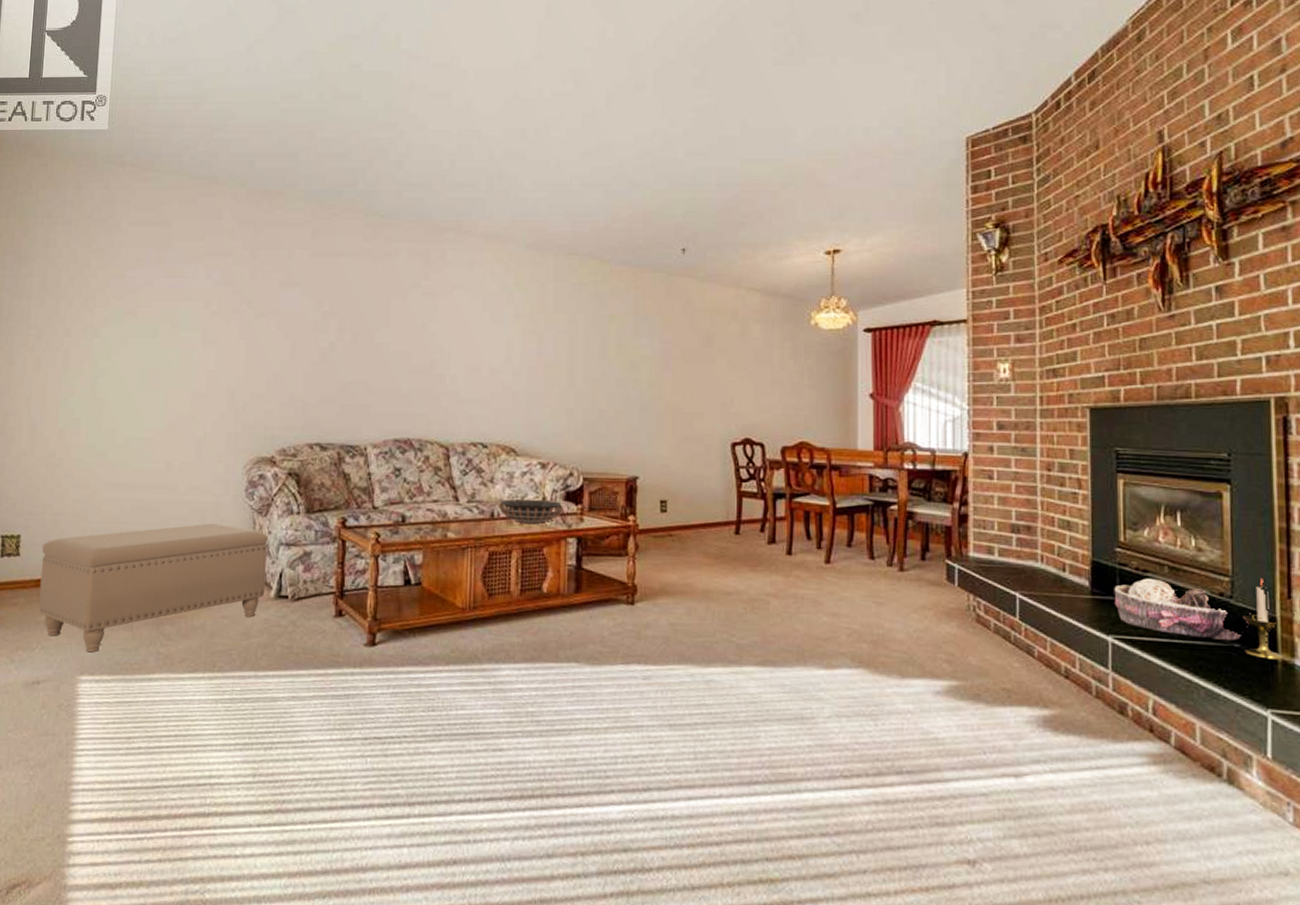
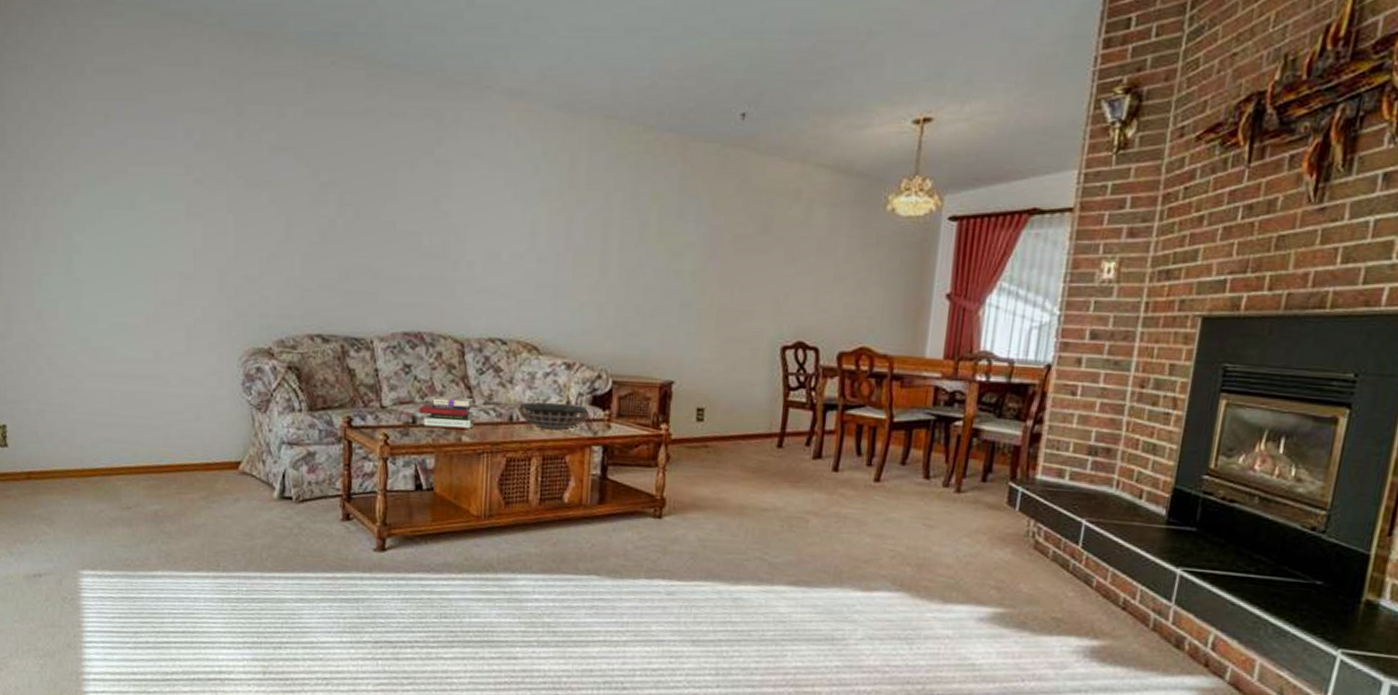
ottoman: present [39,523,269,653] -> none [30,418,269,548]
books: none [408,497,459,527] -> present [419,397,475,430]
decorative basket: present [1114,578,1251,640] -> none [1190,508,1342,577]
candlestick: present [1243,578,1284,660] -> none [1326,513,1369,600]

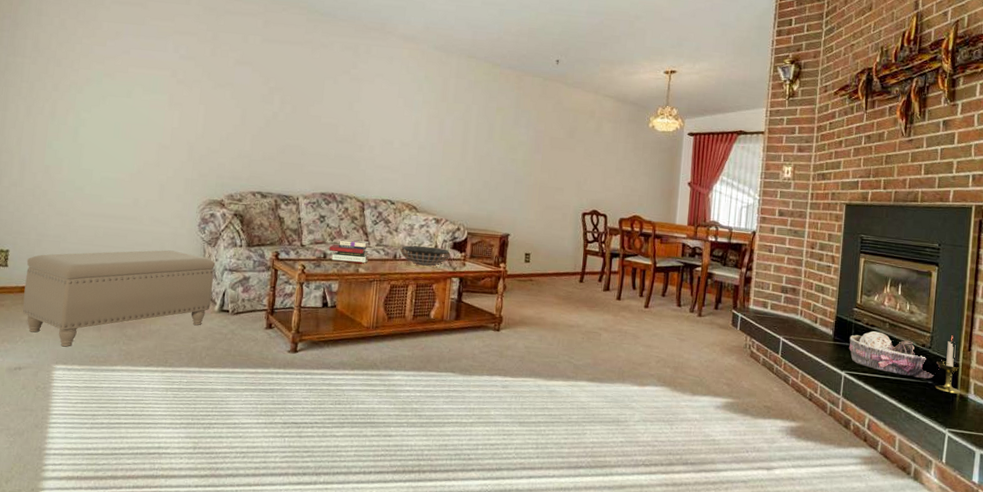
ottoman: none [30,418,269,548] -> present [22,250,216,347]
decorative basket: none [1190,508,1342,577] -> present [849,331,942,379]
candlestick: none [1326,513,1369,600] -> present [935,335,961,394]

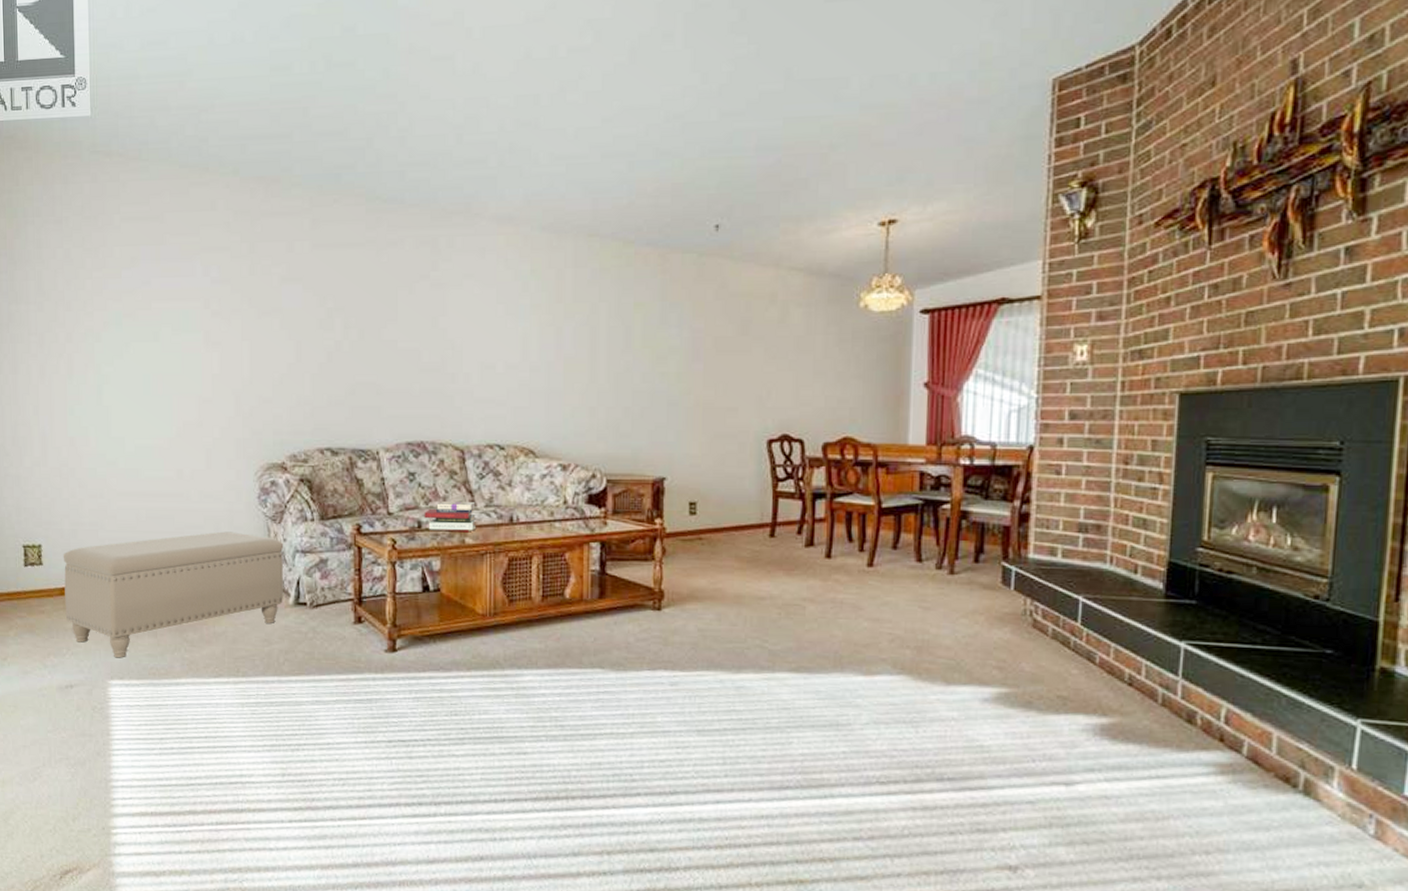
decorative bowl: present [400,245,451,266] -> none [517,503,586,529]
decorative basket: present [849,331,942,379] -> none [1191,580,1349,646]
candlestick: present [935,335,961,394] -> none [1337,579,1383,667]

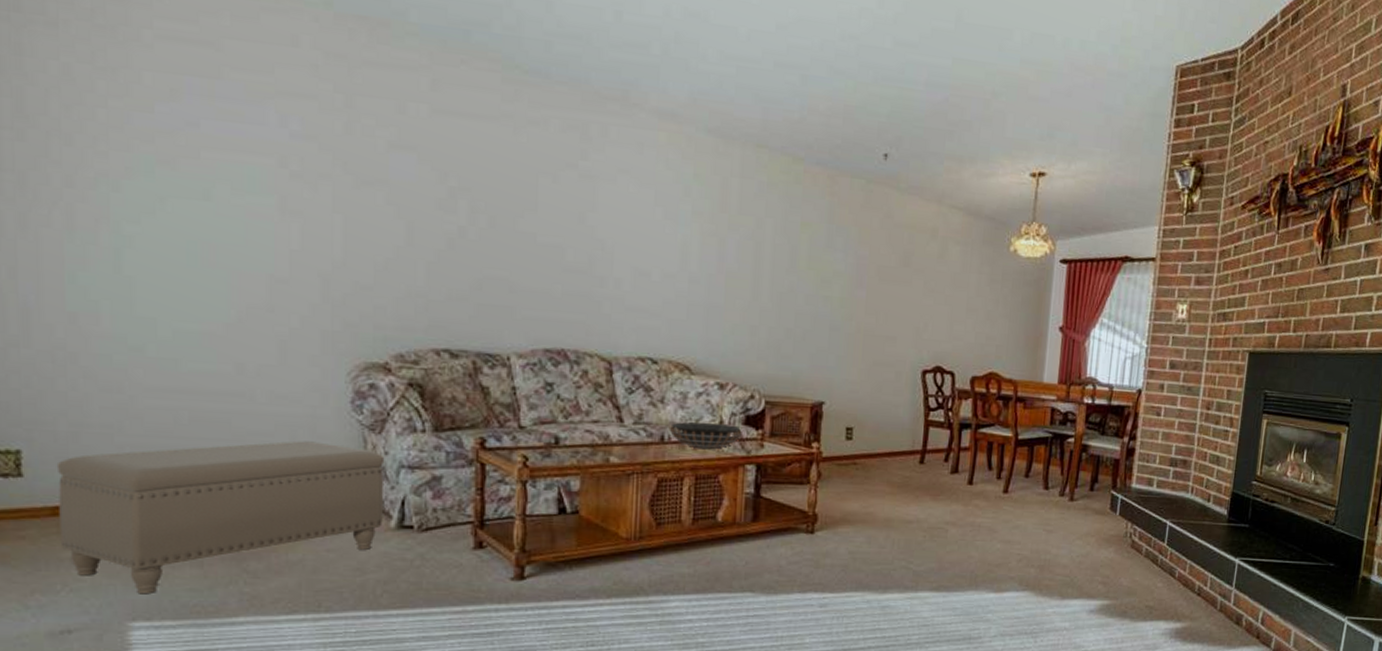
books: present [424,502,477,532] -> none [563,416,624,451]
decorative bowl: none [517,503,586,529] -> present [669,422,742,450]

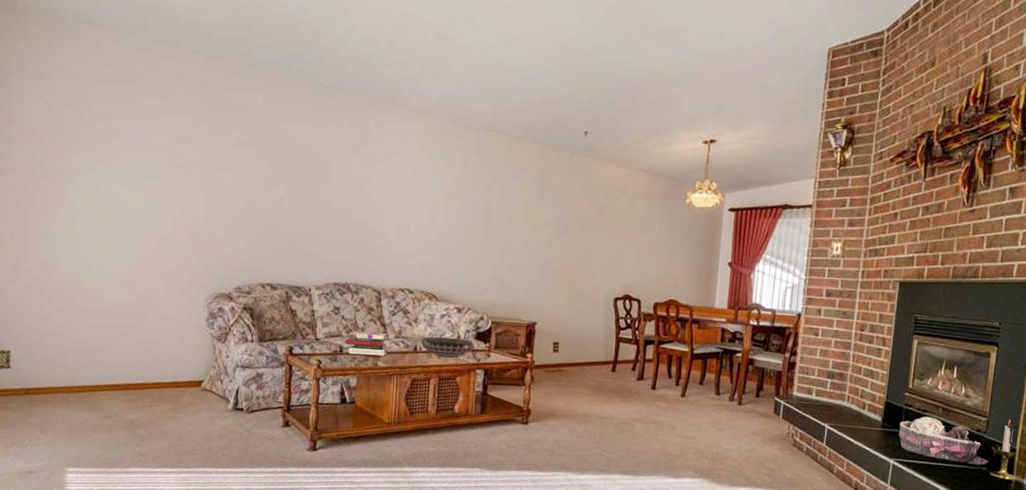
ottoman: present [56,441,385,595] -> none [29,347,227,450]
books: none [563,416,624,451] -> present [345,332,388,357]
decorative basket: none [1245,508,1346,560] -> present [898,416,998,465]
candlestick: none [1336,508,1364,576] -> present [989,419,1017,480]

